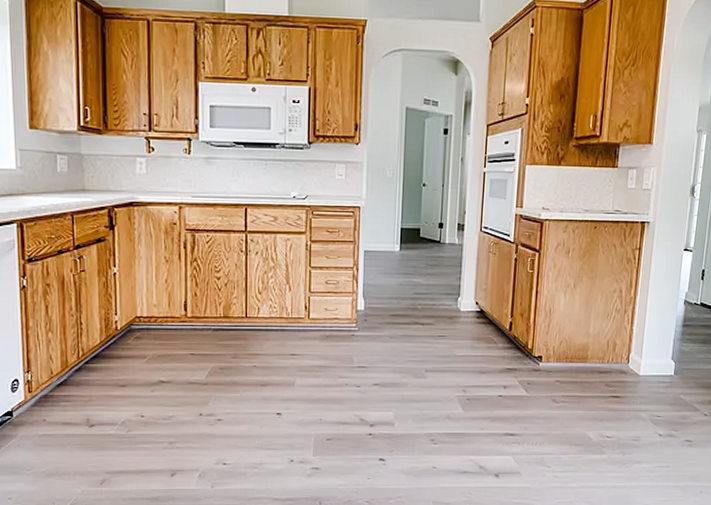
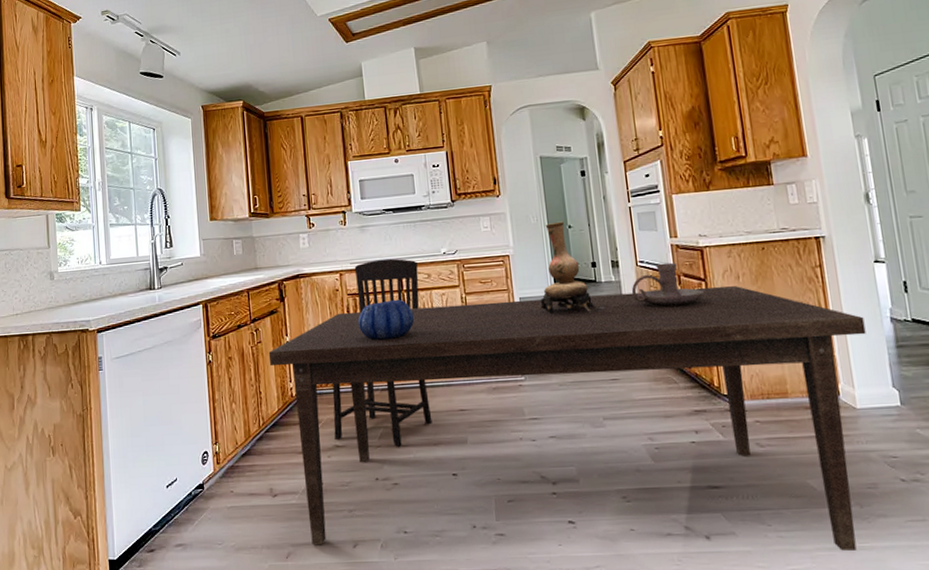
dining table: none [92,248,664,488] -> present [268,286,866,551]
chair: none [160,196,264,385] -> present [332,258,433,447]
decorative bowl: none [194,240,256,280] -> present [358,299,415,340]
vase: none [382,178,445,272] -> present [539,221,605,315]
candle holder: none [471,231,536,273] -> present [631,262,704,306]

